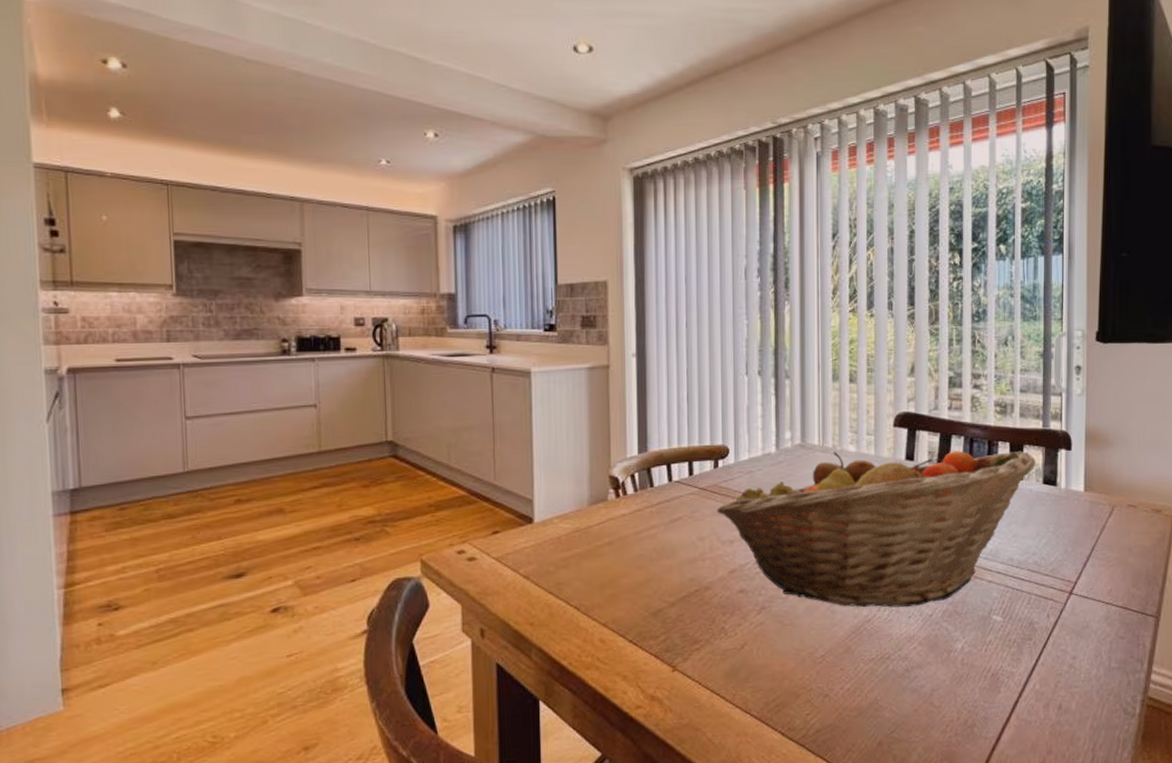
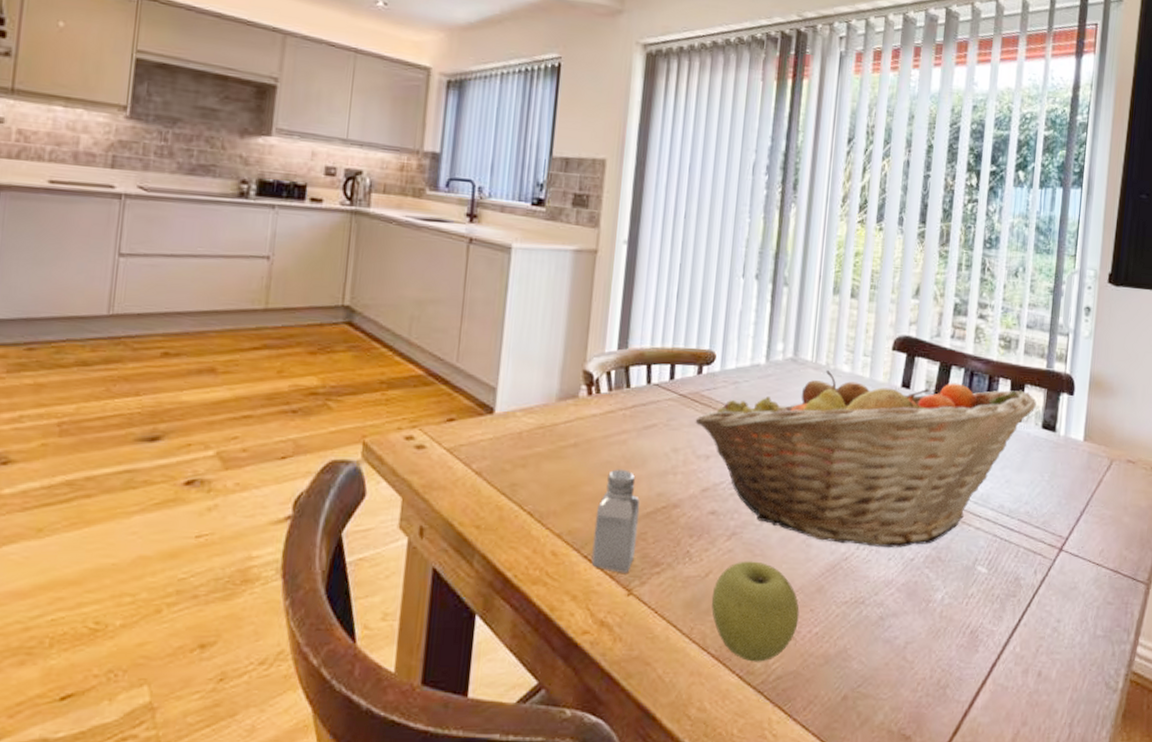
saltshaker: none [635,560,676,652] -> present [591,469,640,573]
apple: none [749,630,831,720] -> present [711,561,799,662]

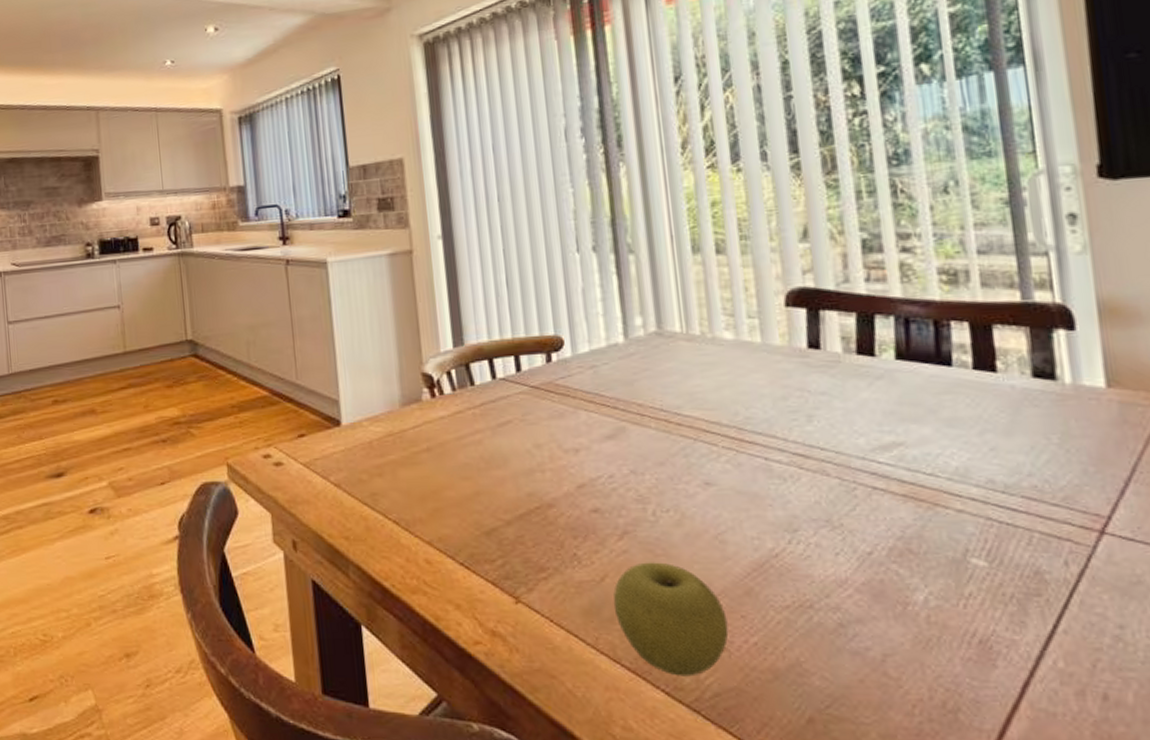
saltshaker: present [591,469,640,573] -> none [464,470,516,580]
fruit basket: present [695,370,1037,548] -> none [554,332,1017,540]

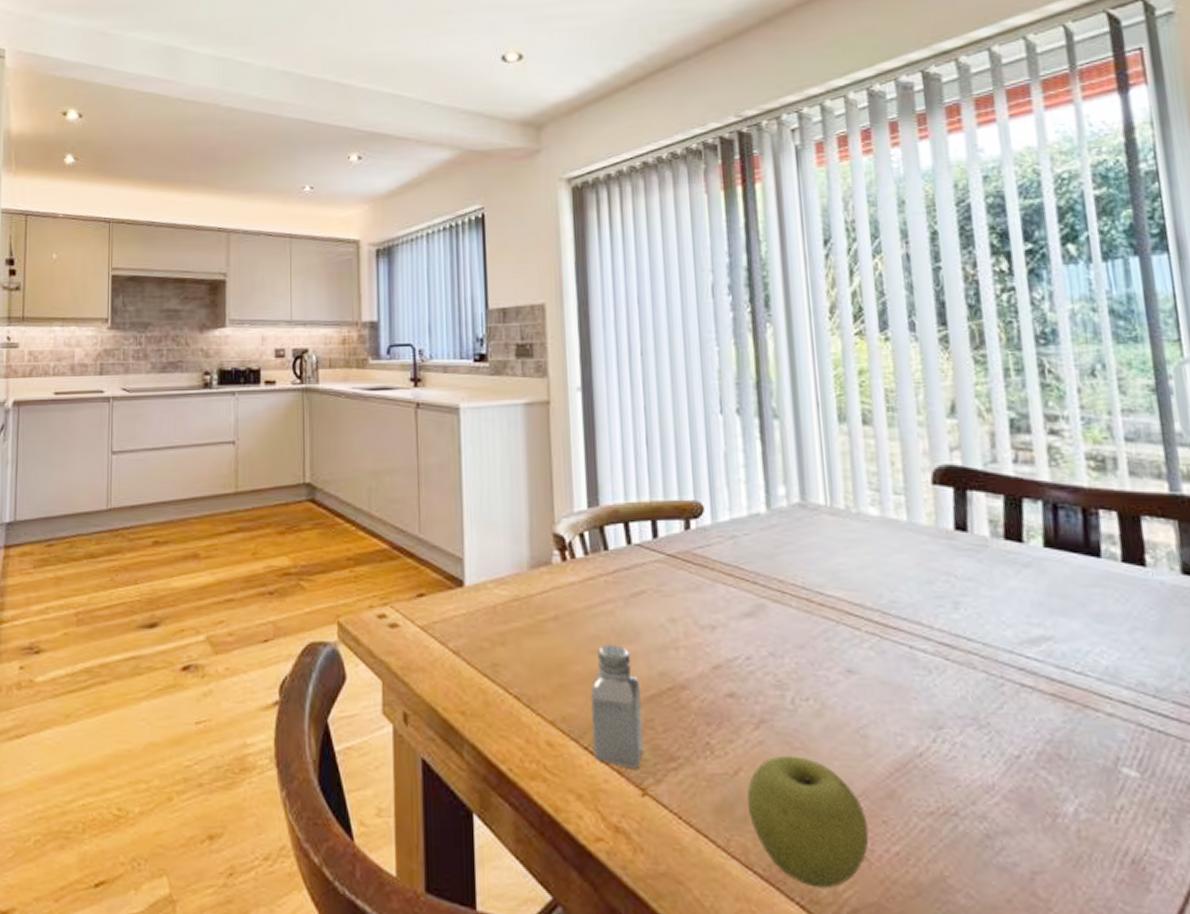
saltshaker: none [464,470,516,580] -> present [590,644,644,769]

